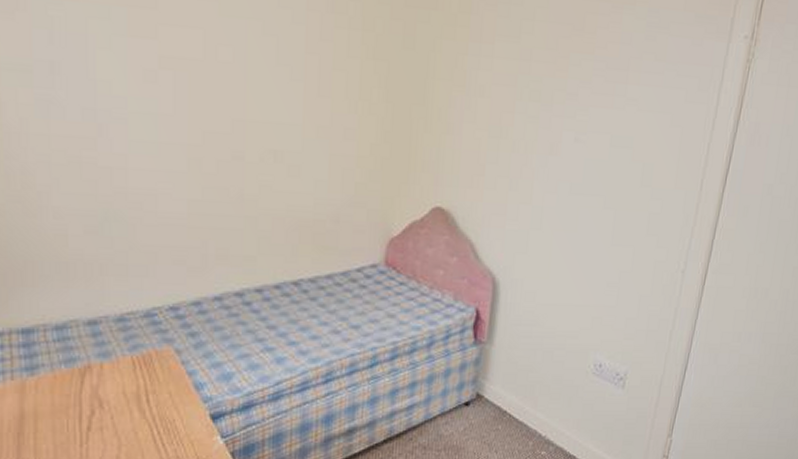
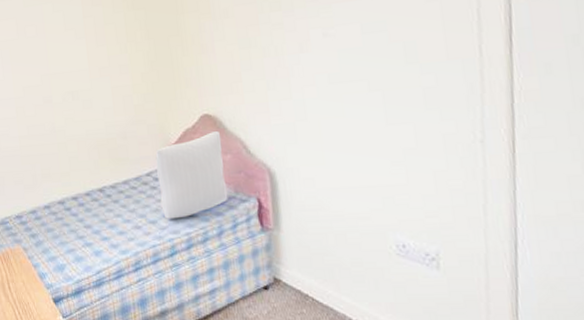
pillow: none [368,228,451,325] -> present [155,131,228,219]

